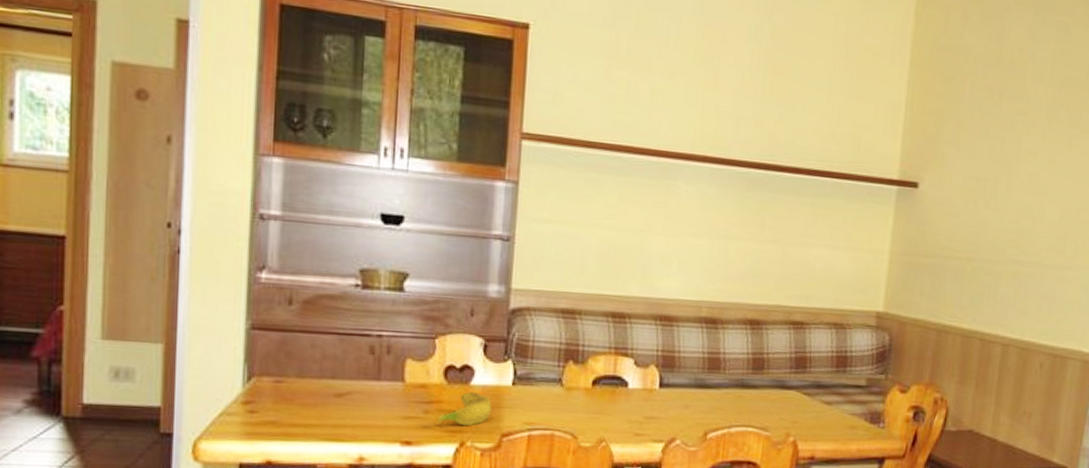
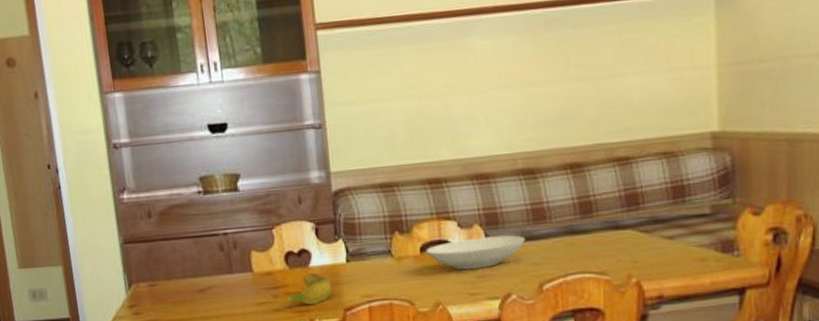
bowl: none [598,378,698,410] -> present [426,235,525,270]

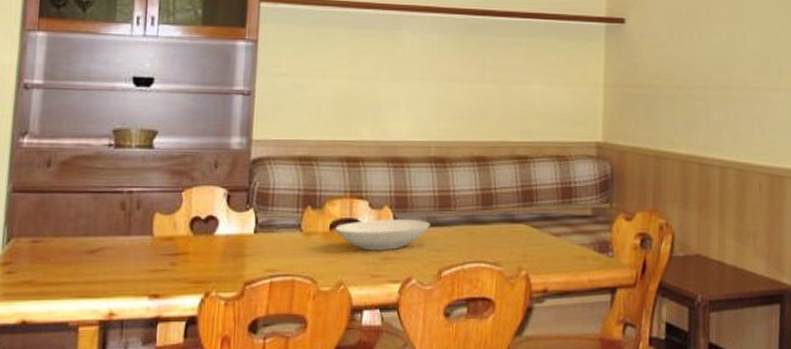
banana: present [286,272,333,306] -> none [183,241,236,277]

